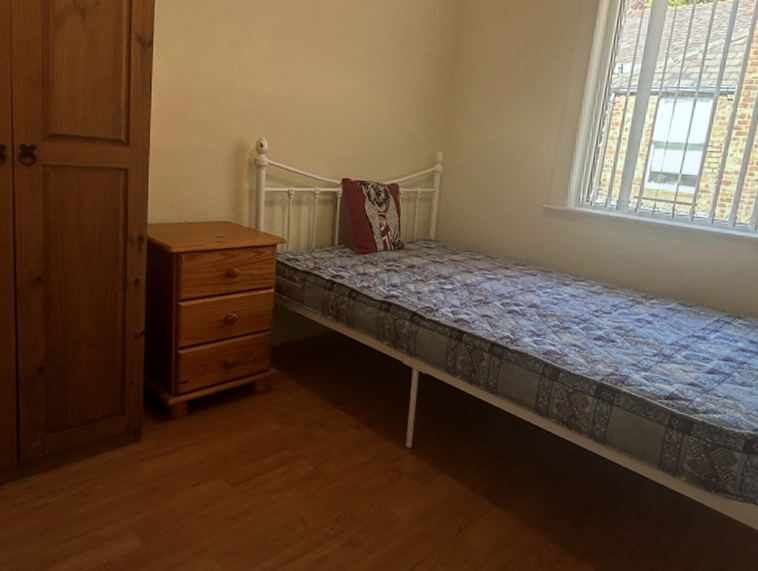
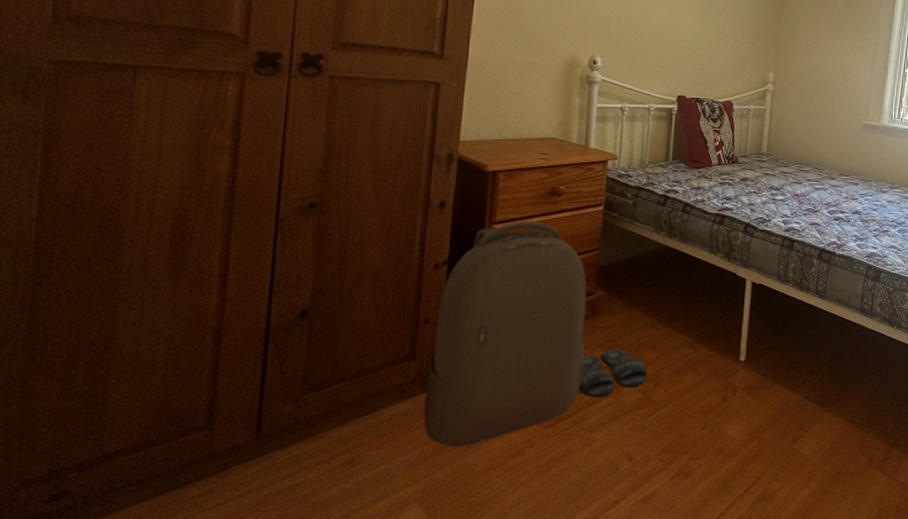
backpack: none [134,299,262,493] -> present [423,220,587,448]
slippers: none [257,423,318,466] -> present [578,348,648,398]

